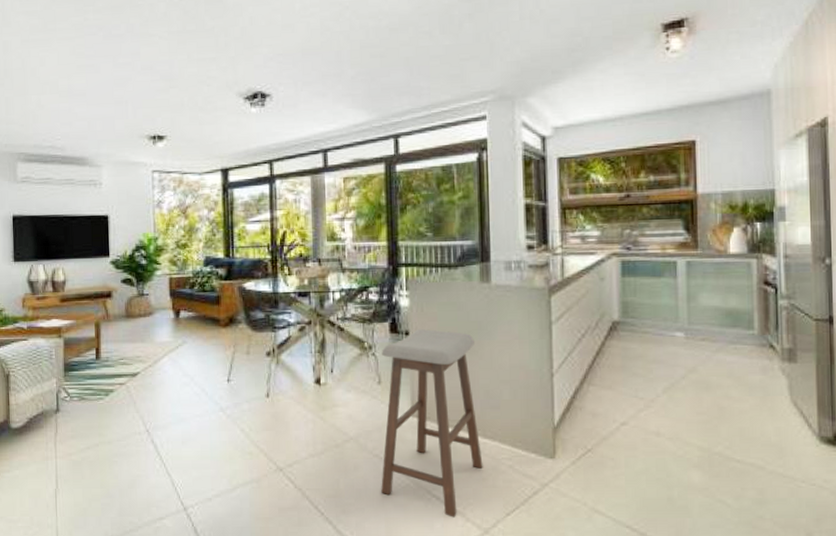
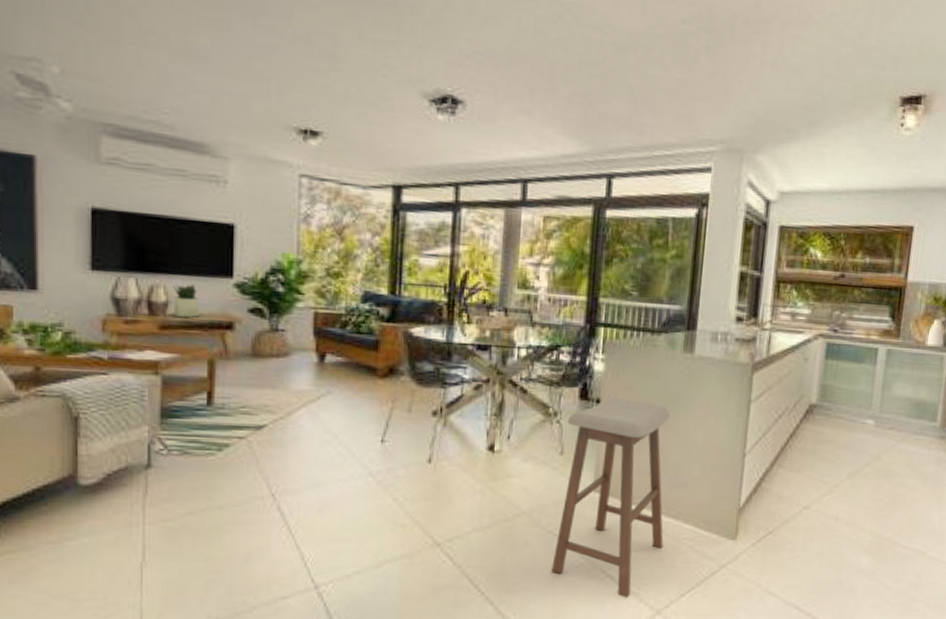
planter: none [68,264,89,292] -> present [171,284,201,319]

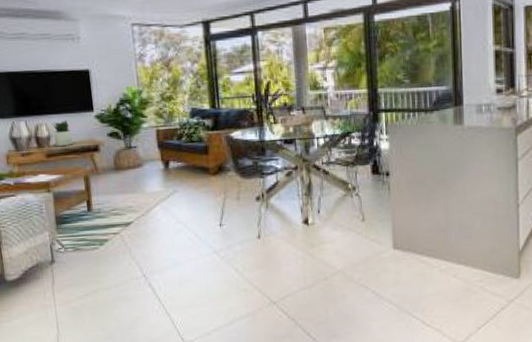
bar stool: present [551,398,670,598] -> none [365,169,457,334]

